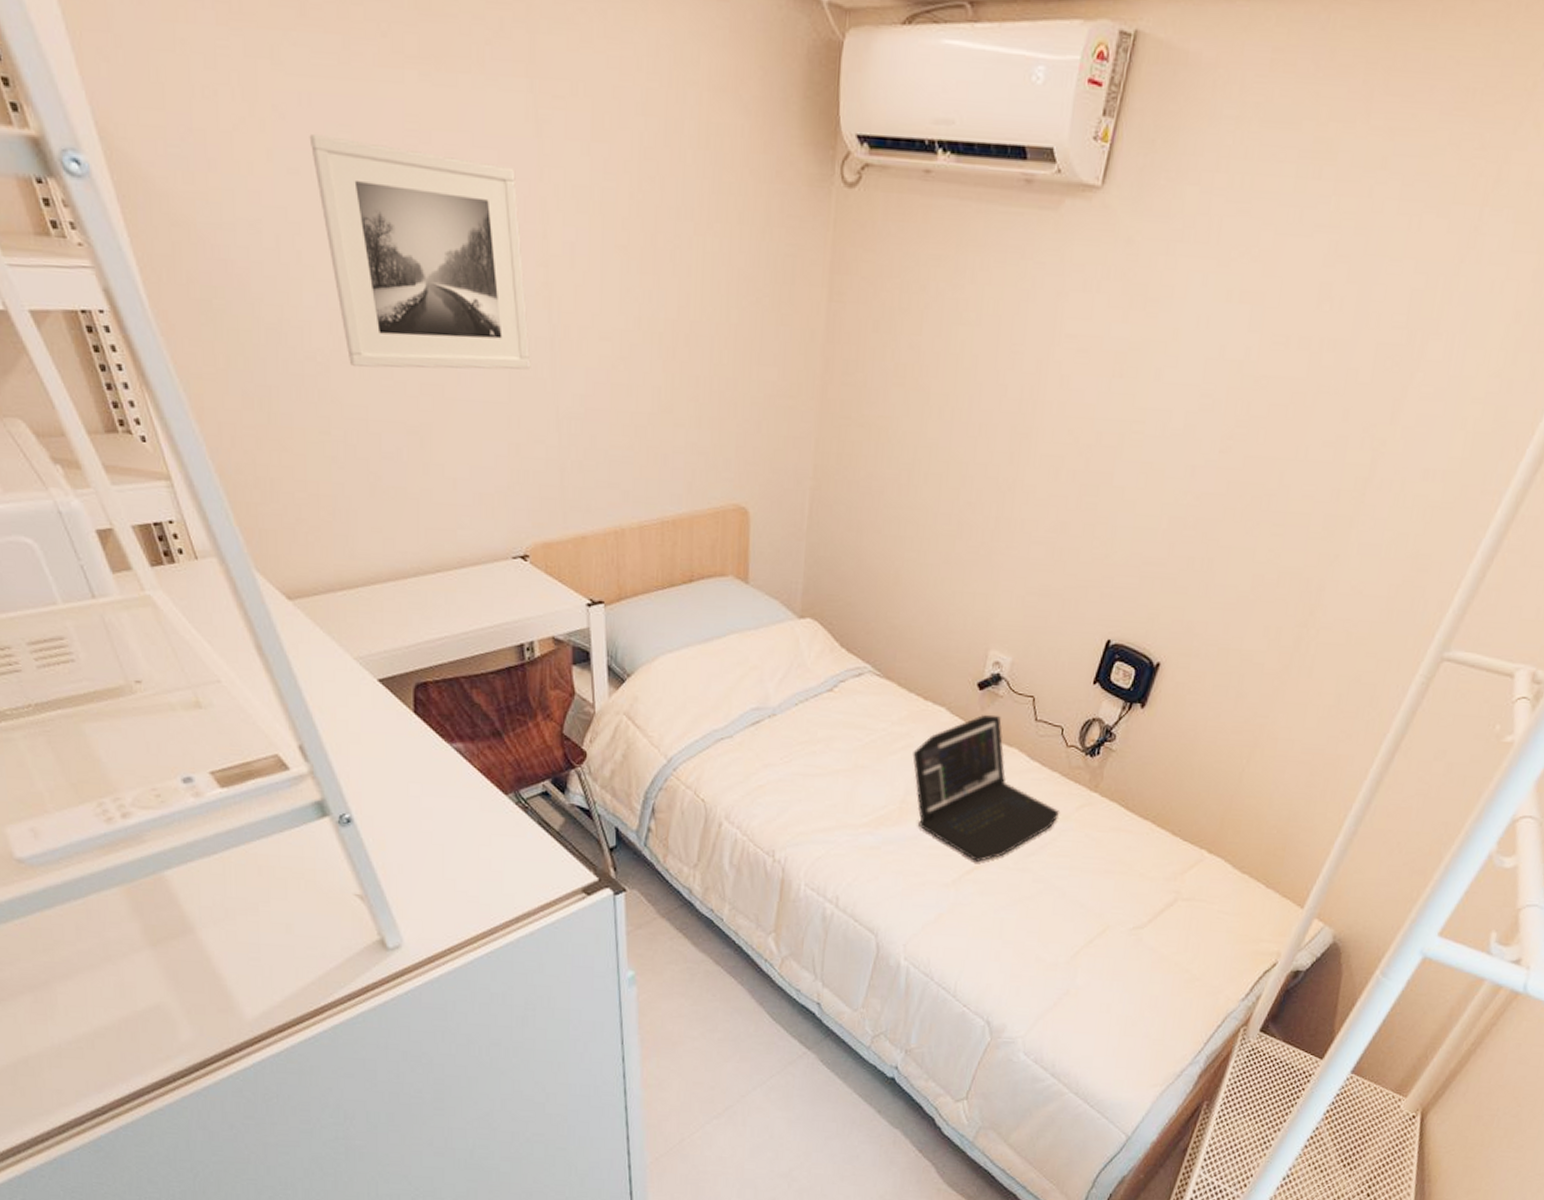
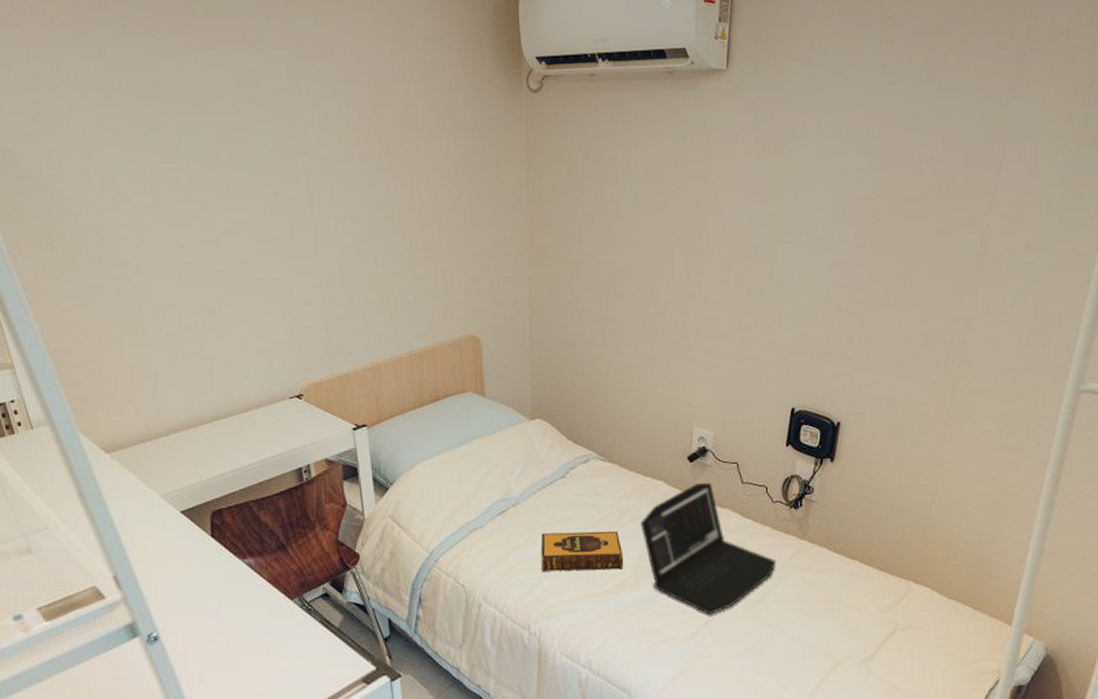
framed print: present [309,134,531,370] -> none [126,105,299,266]
hardback book: none [794,752,889,802] -> present [541,531,624,573]

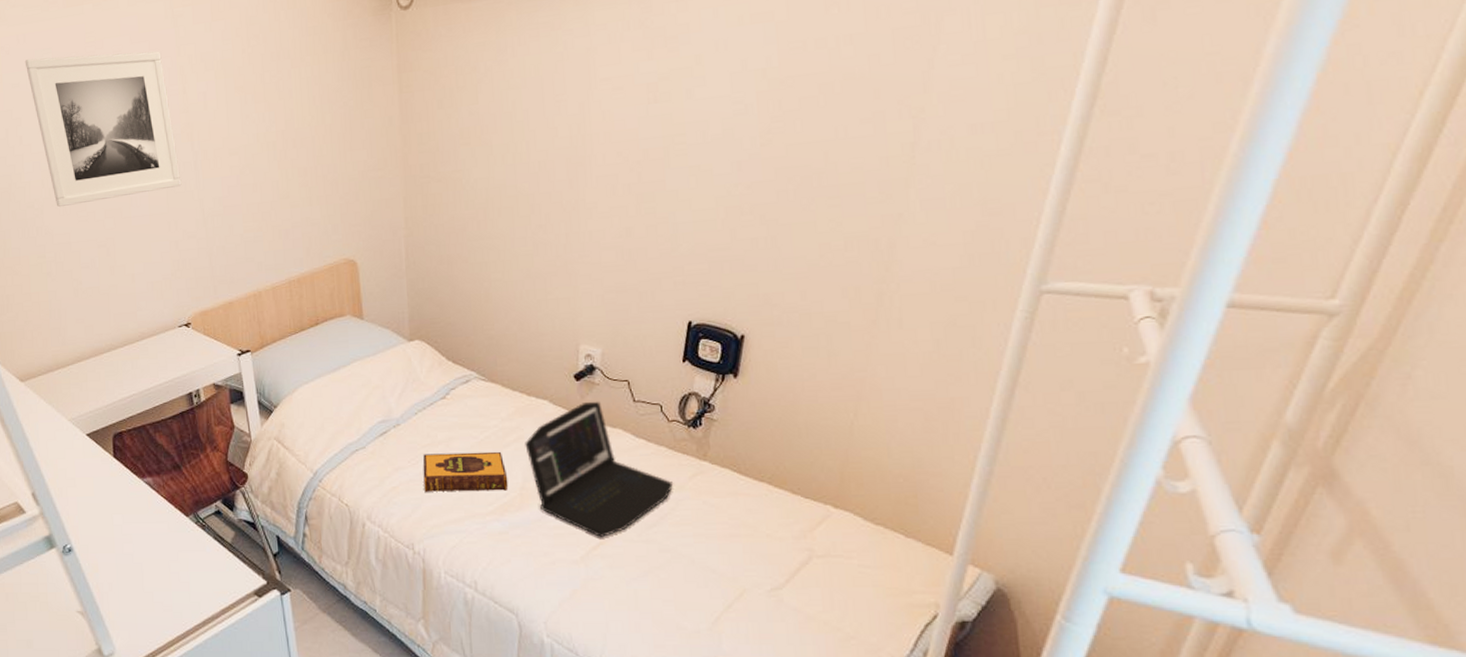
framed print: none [126,105,299,266] -> present [24,51,182,208]

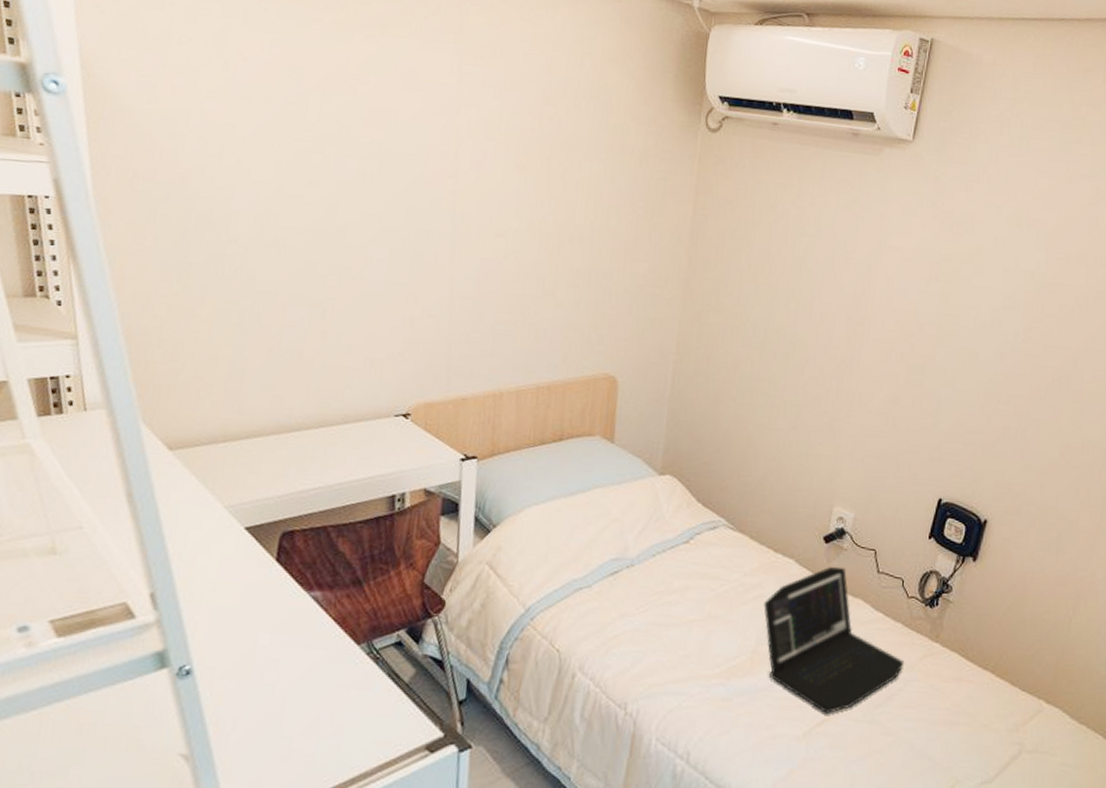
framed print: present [24,51,182,208] -> none [264,73,437,258]
hardback book: present [423,451,509,493] -> none [649,602,741,653]

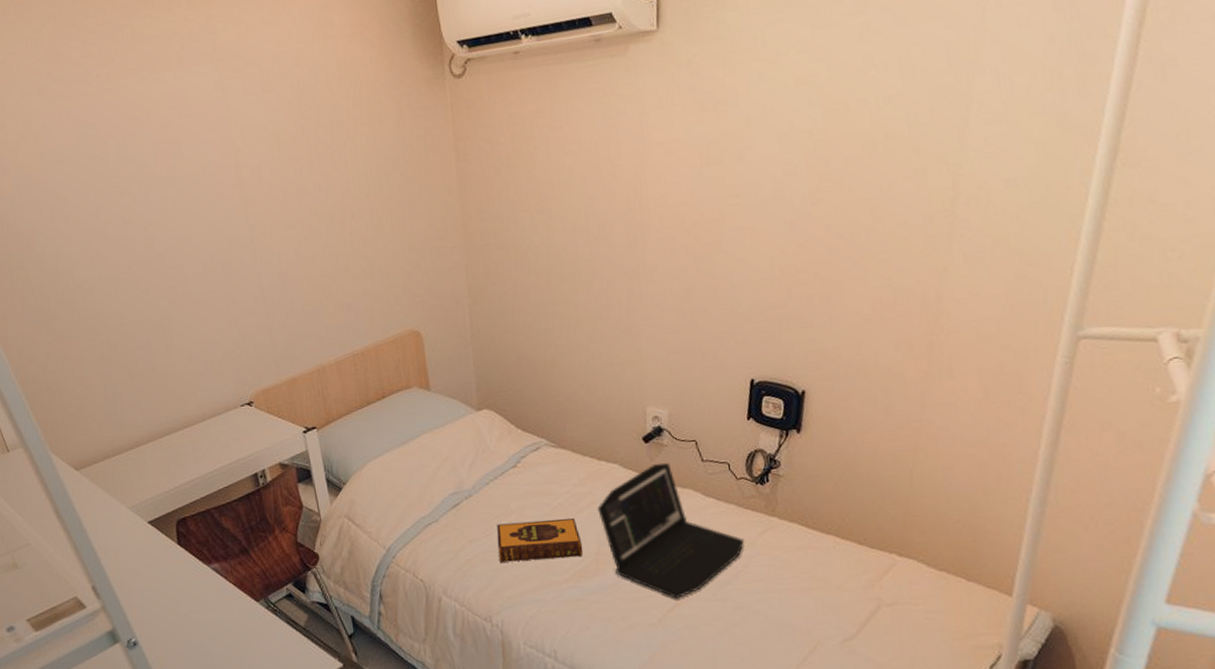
hardback book: none [649,602,741,653] -> present [497,518,583,564]

